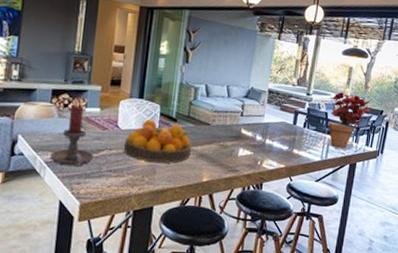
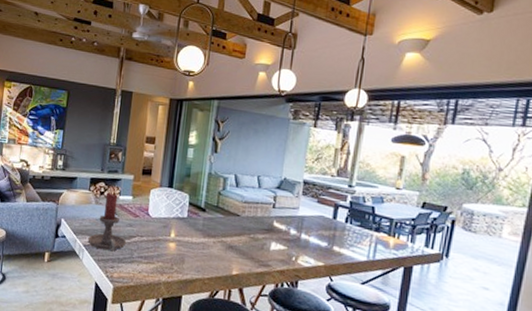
fruit bowl: present [123,118,192,163] -> none [153,207,221,253]
potted plant: present [328,92,370,149] -> none [375,184,429,249]

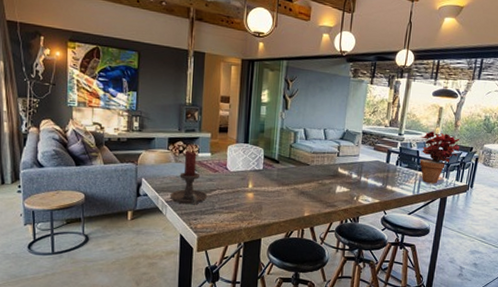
potted plant: none [375,184,429,249] -> present [419,131,460,184]

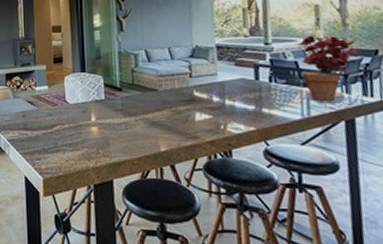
candle holder: present [170,150,208,205] -> none [11,85,49,143]

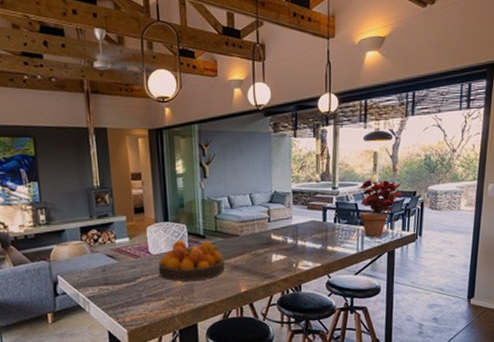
fruit bowl: none [74,90,143,134] -> present [158,239,225,282]

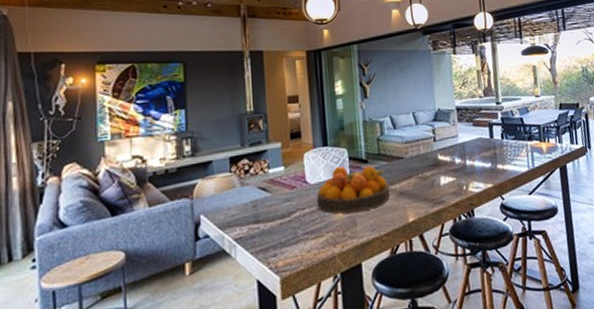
potted plant: present [356,180,401,238] -> none [519,93,565,153]

